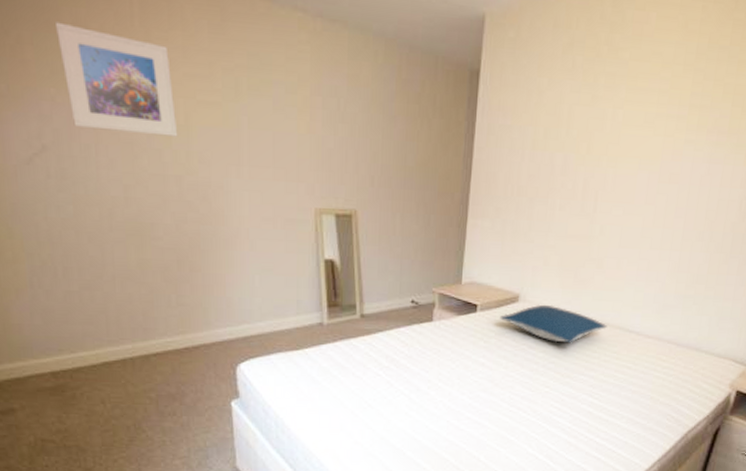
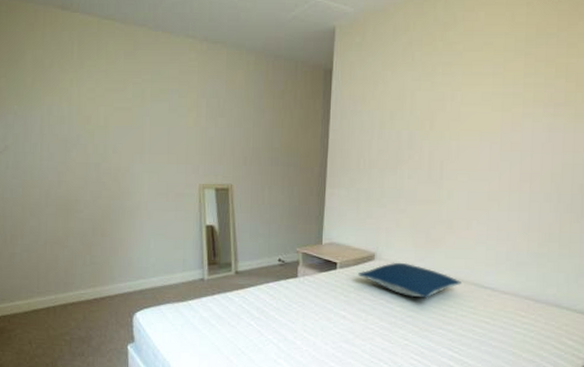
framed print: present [54,22,178,137] -> none [21,60,99,135]

